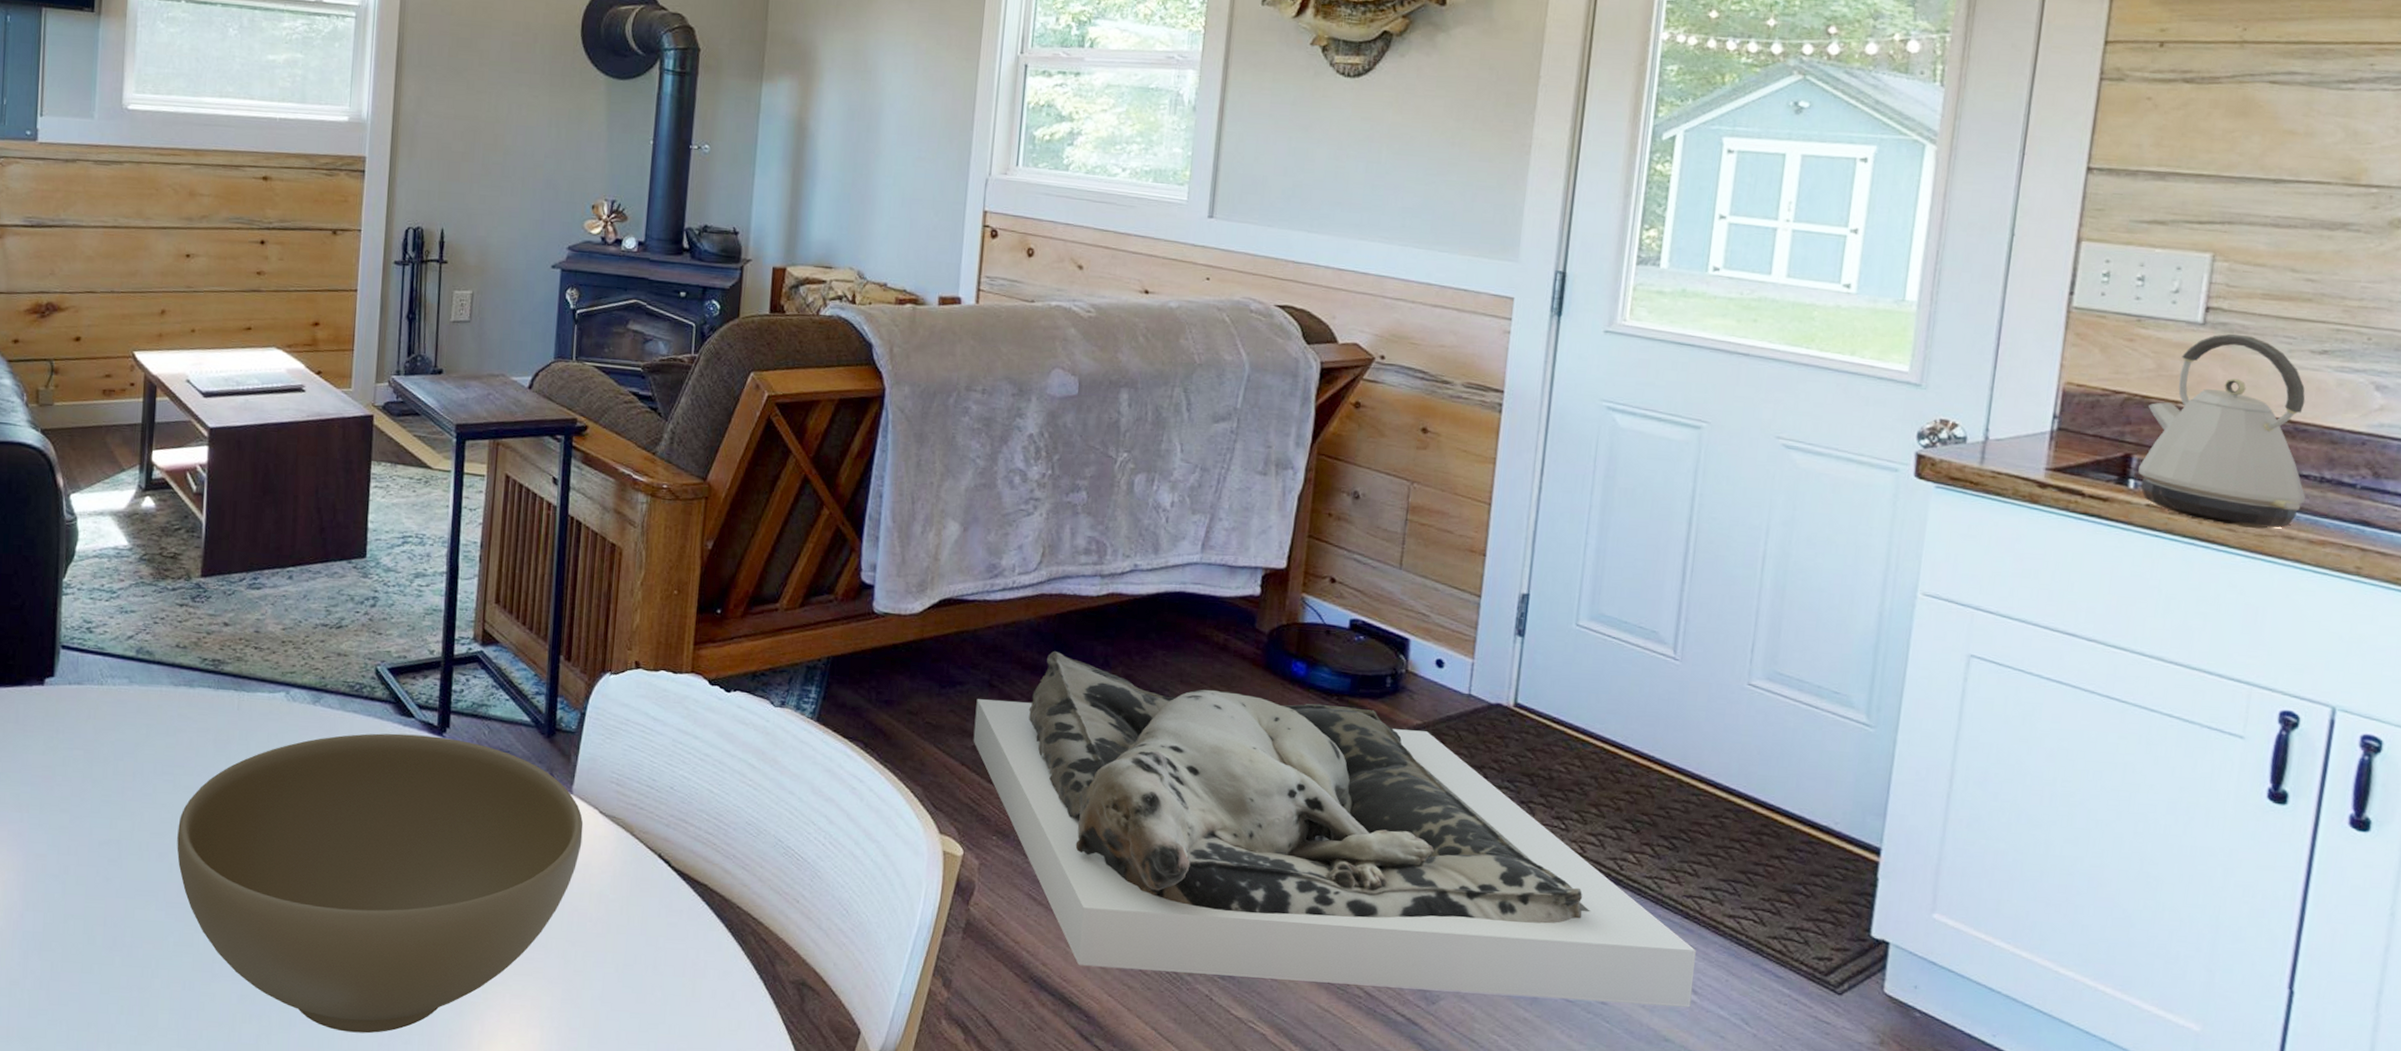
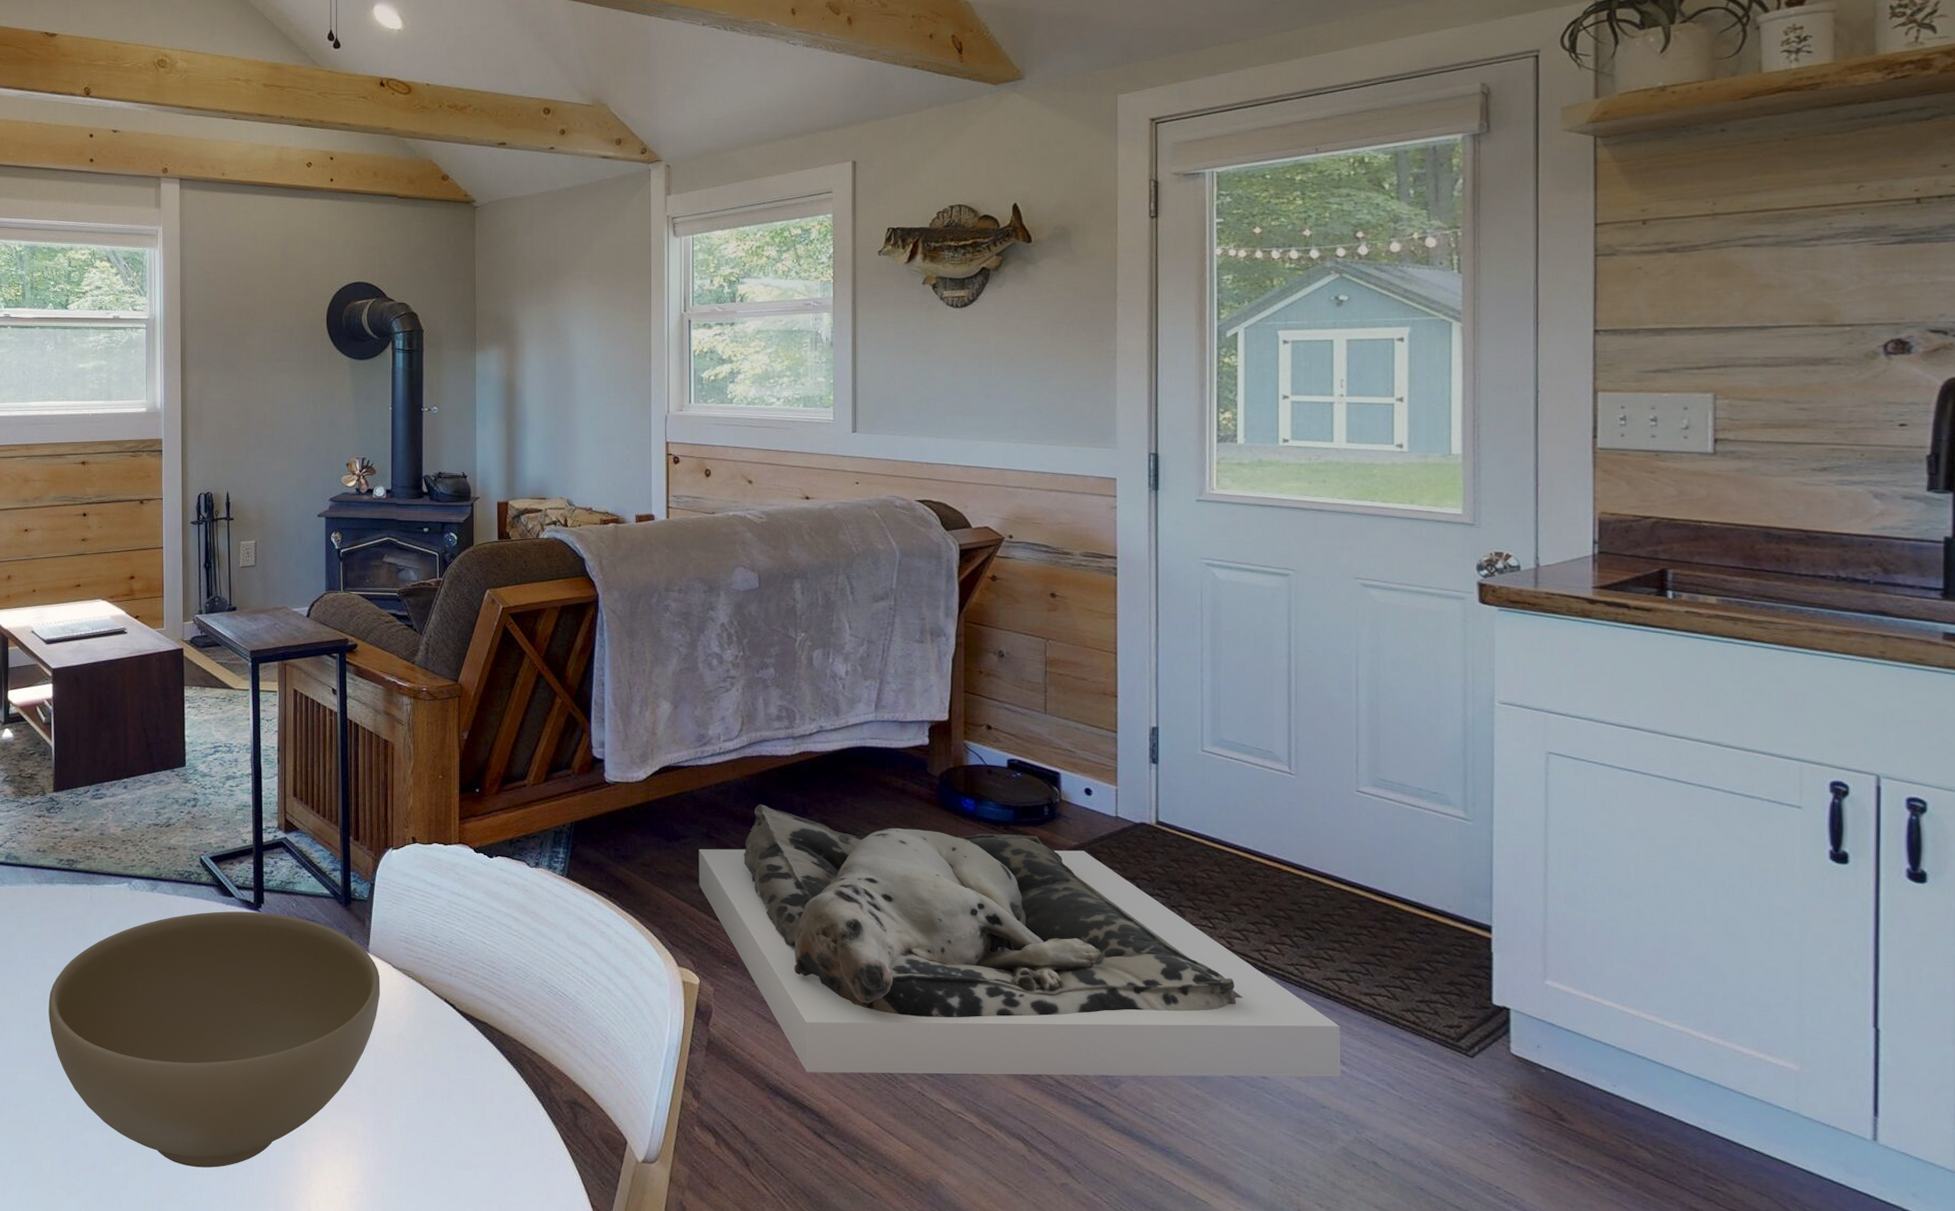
kettle: present [2138,333,2306,529] -> none [1675,460,1826,624]

